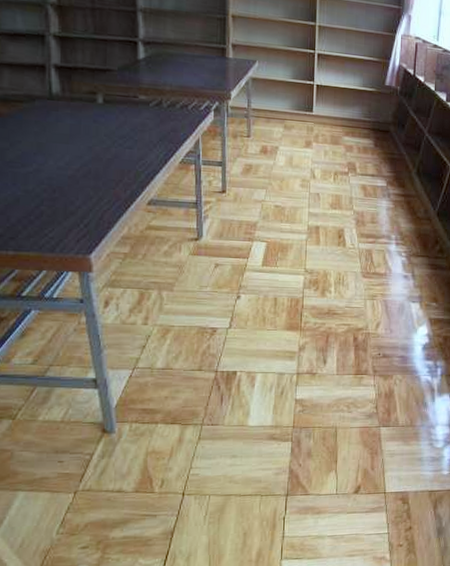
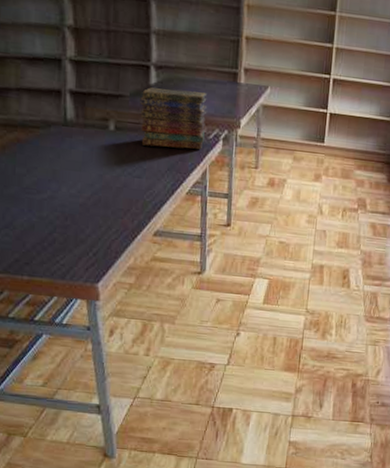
book stack: none [128,62,198,120] -> present [140,87,208,150]

